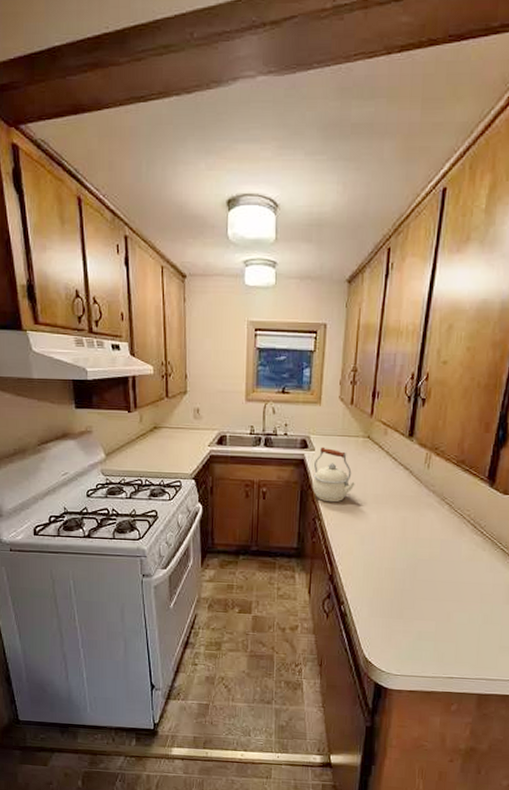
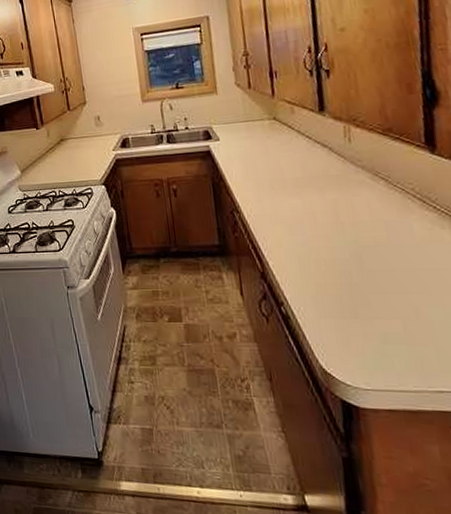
kettle: present [312,446,355,503] -> none [220,135,270,193]

